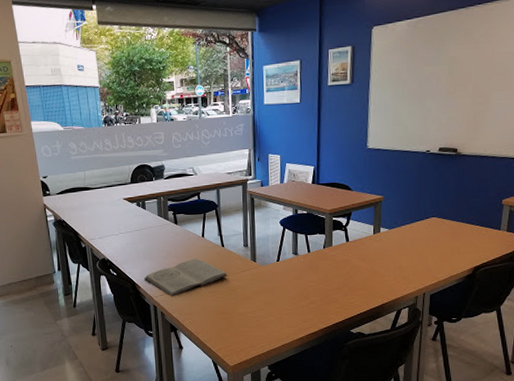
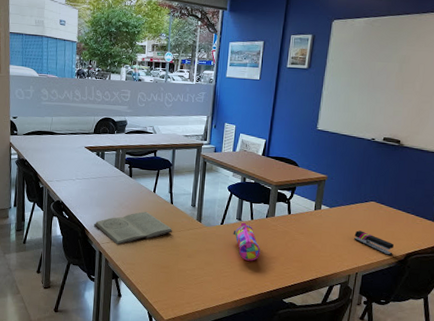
pencil case: none [290,256,322,296] -> present [233,222,261,261]
stapler: none [418,249,460,272] -> present [354,230,394,256]

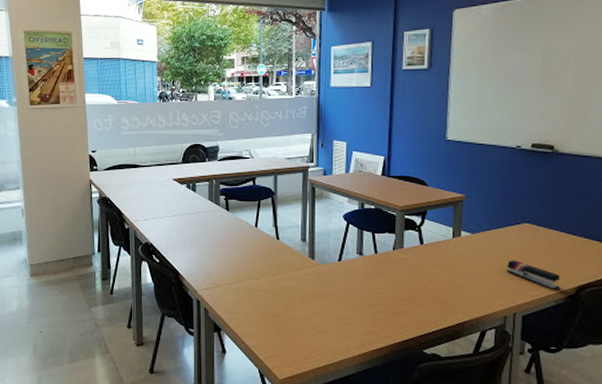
book: present [94,212,173,245] -> none [189,250,282,290]
pencil case: present [233,222,261,261] -> none [354,257,390,304]

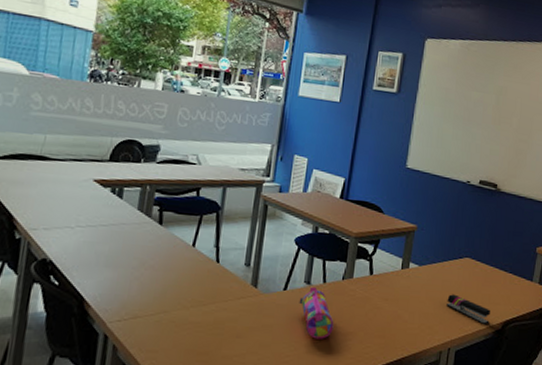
pencil case: none [354,257,390,304] -> present [299,286,334,339]

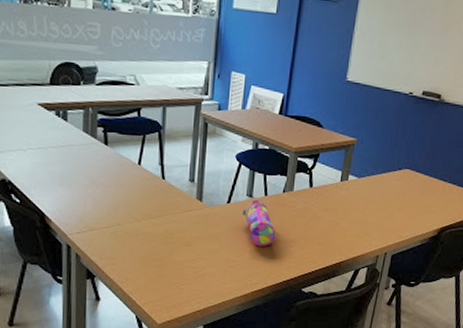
stapler: present [447,294,490,326] -> none [384,204,427,232]

